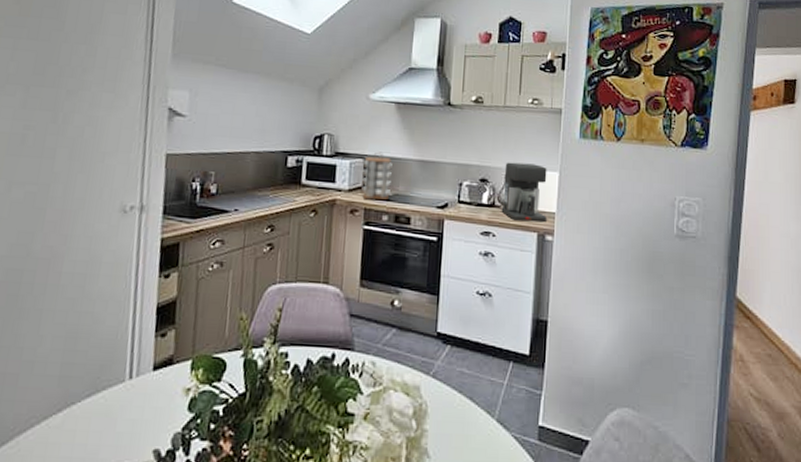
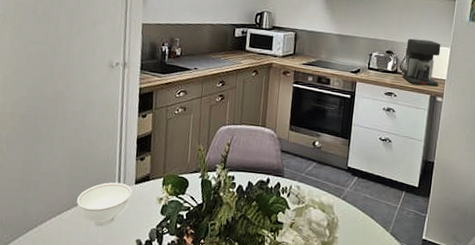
bowl: none [71,369,149,434] -> present [77,182,132,227]
spice rack: present [361,151,393,201] -> none [292,26,317,65]

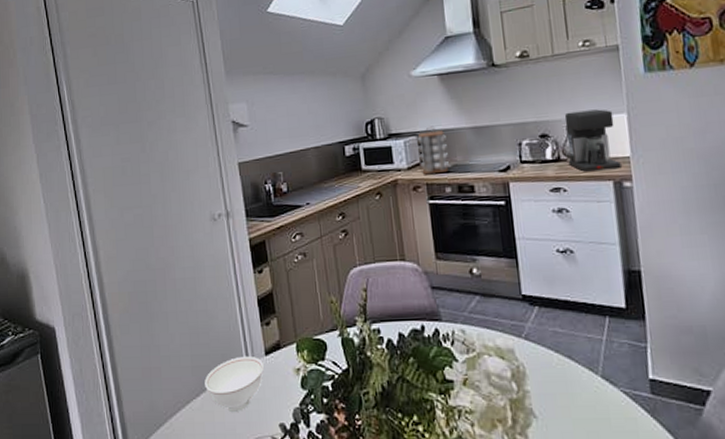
spice rack: none [292,26,317,65] -> present [417,126,449,175]

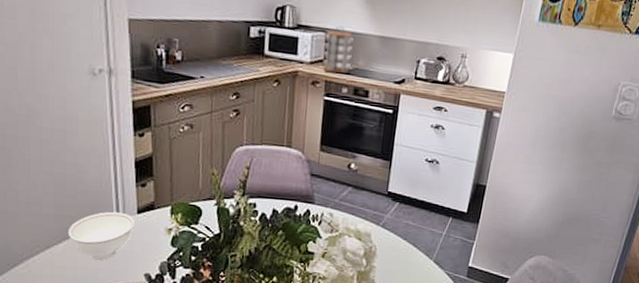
coffee maker: present [564,109,621,172] -> none [454,41,503,101]

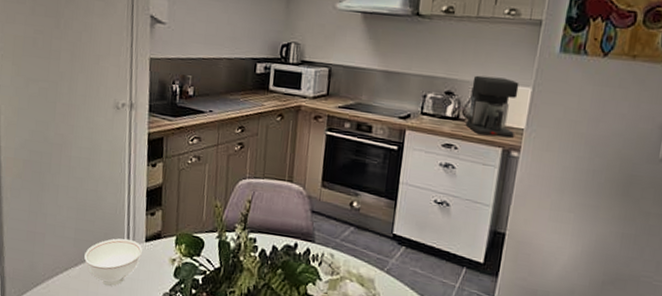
spice rack: present [323,25,354,74] -> none [325,61,357,109]
coffee maker: none [454,41,503,101] -> present [465,75,520,138]

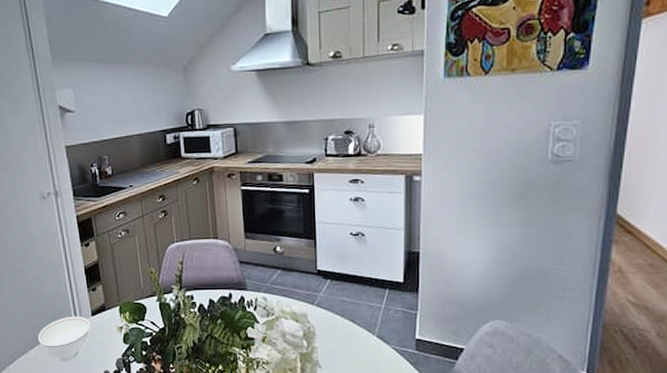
coffee maker: present [465,75,520,138] -> none [368,110,414,166]

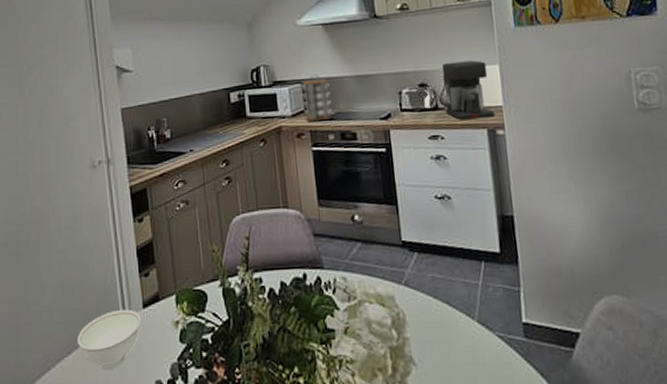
spice rack: none [234,119,261,164] -> present [302,74,332,122]
coffee maker: none [368,110,414,166] -> present [442,60,495,120]

